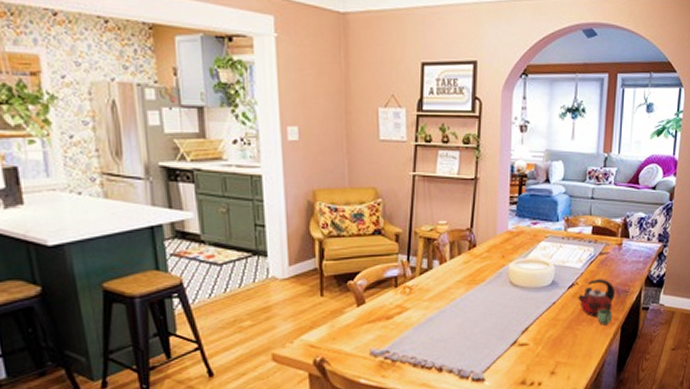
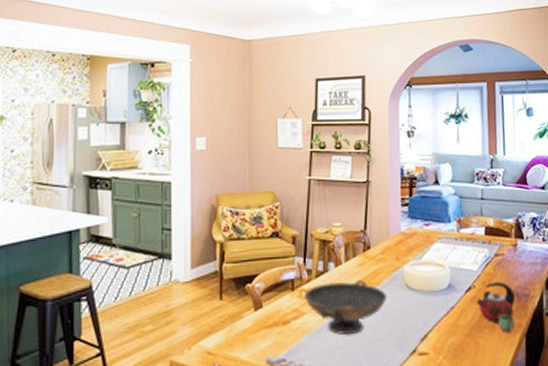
decorative bowl: none [408,277,491,329] -> present [305,280,387,336]

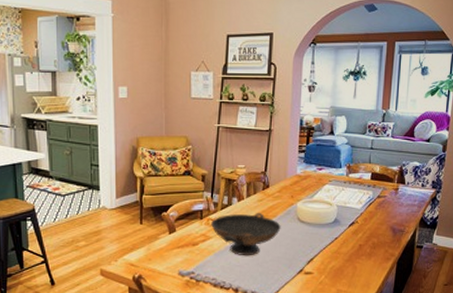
kettle: present [476,281,515,333] -> none [357,219,391,260]

